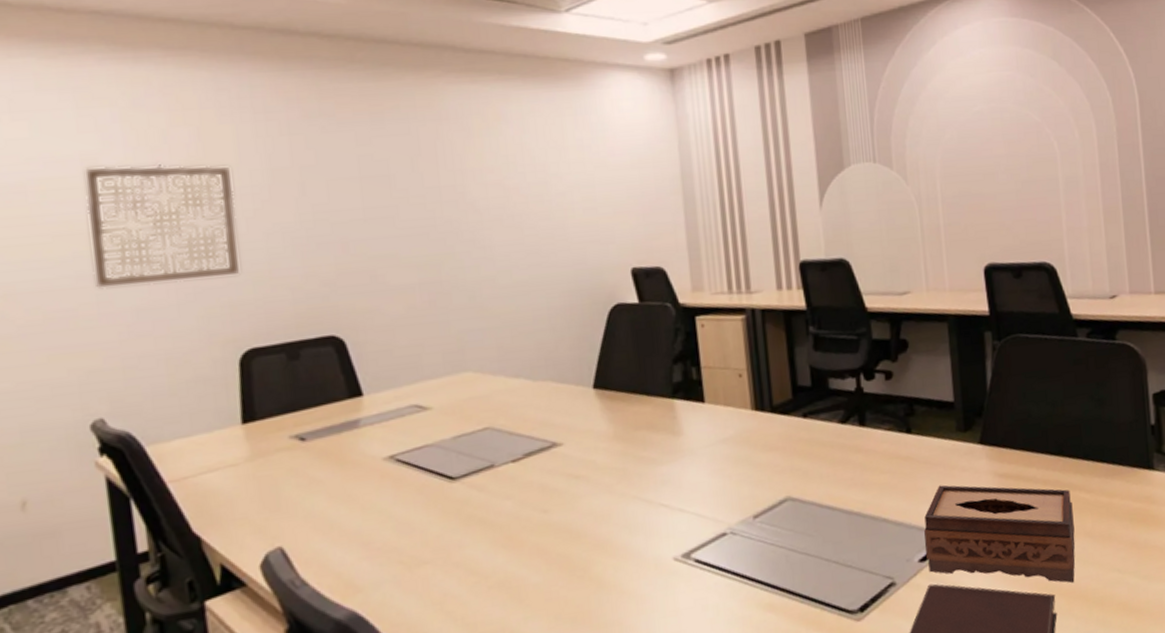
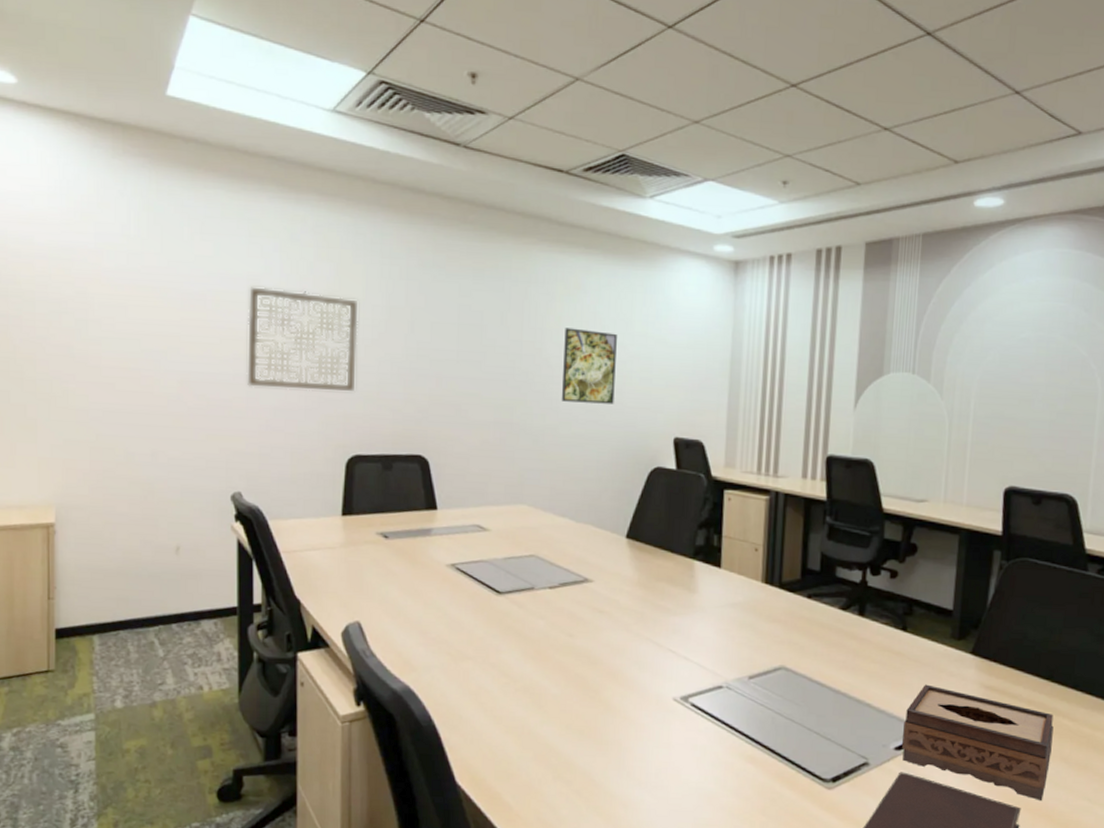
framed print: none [489,163,558,248] -> present [561,328,617,404]

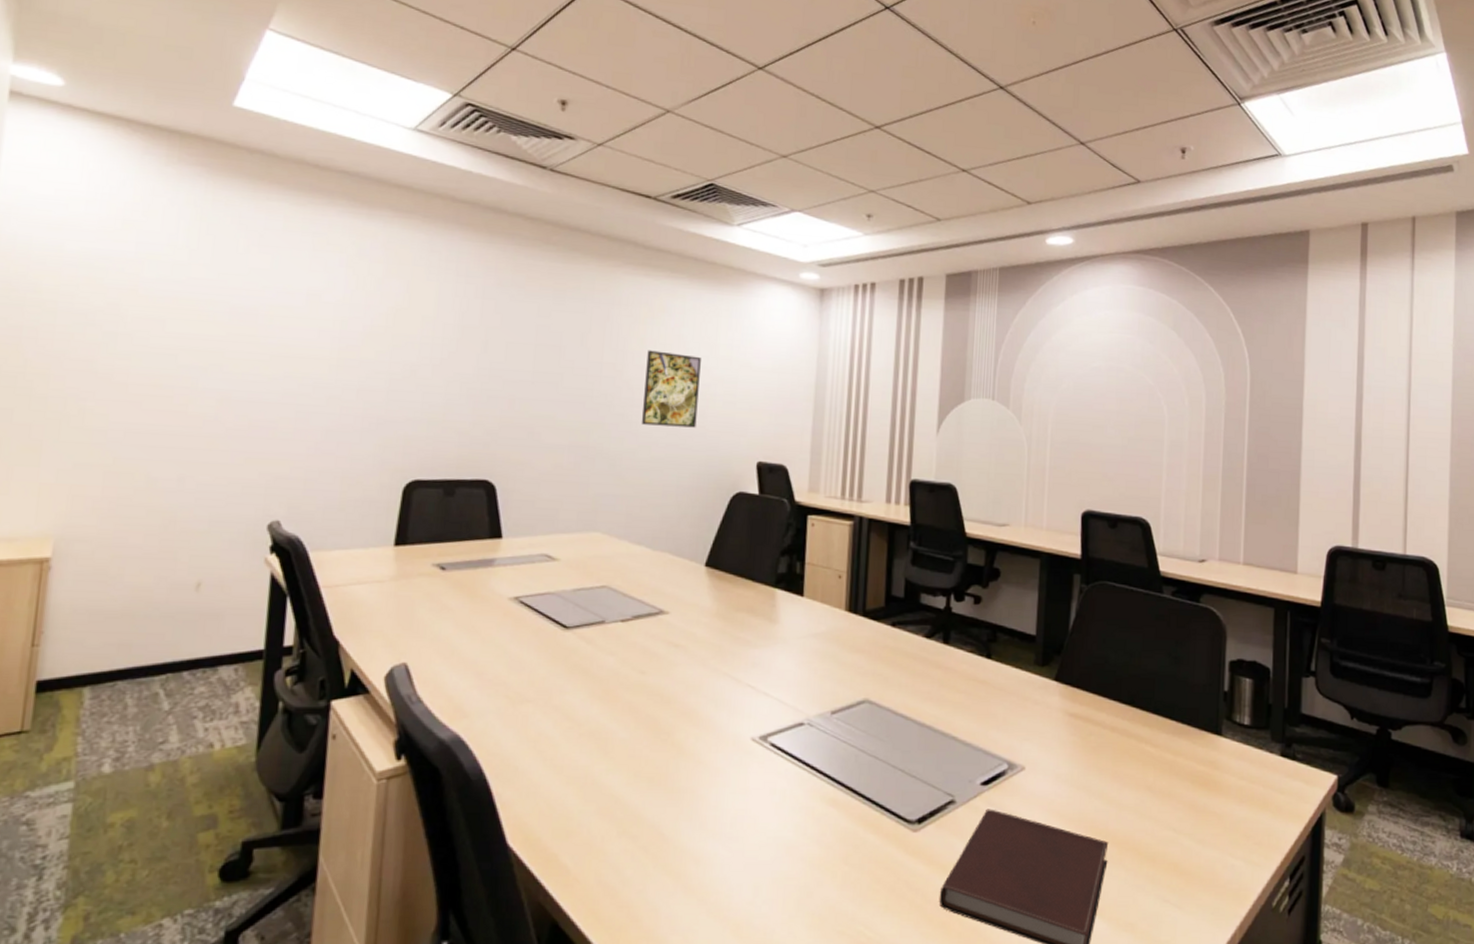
wall art: present [246,285,358,394] -> none [296,301,427,415]
tissue box: present [902,684,1054,800] -> none [988,714,1137,833]

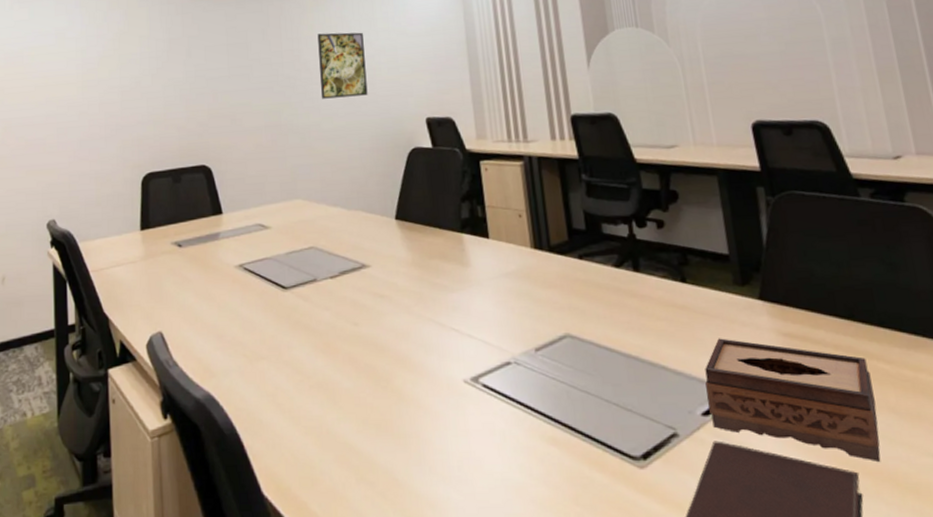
tissue box: none [988,714,1137,833] -> present [705,338,881,461]

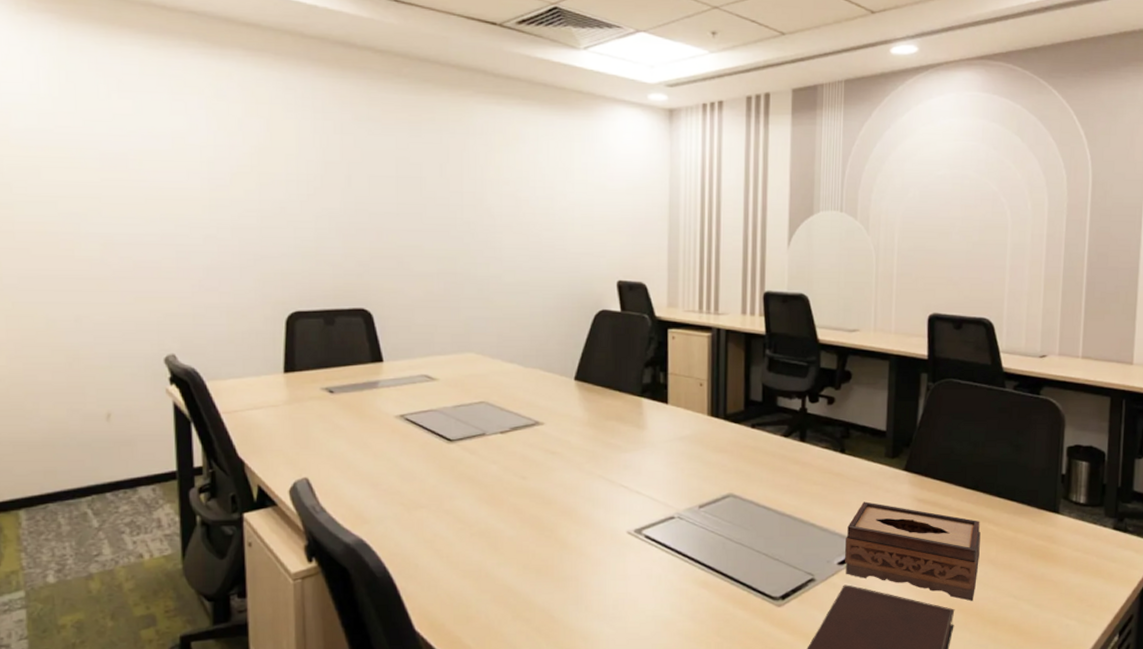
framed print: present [317,32,368,99] -> none [504,178,557,251]

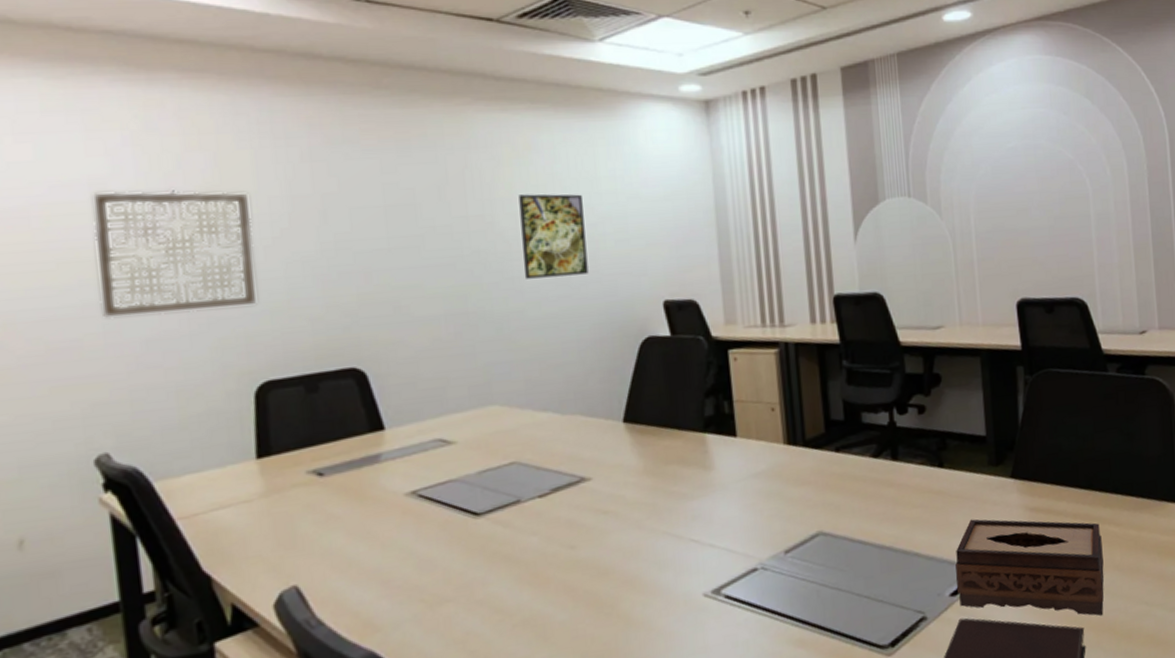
wall art: none [173,143,294,250] -> present [91,190,259,319]
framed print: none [504,178,557,251] -> present [518,194,589,279]

